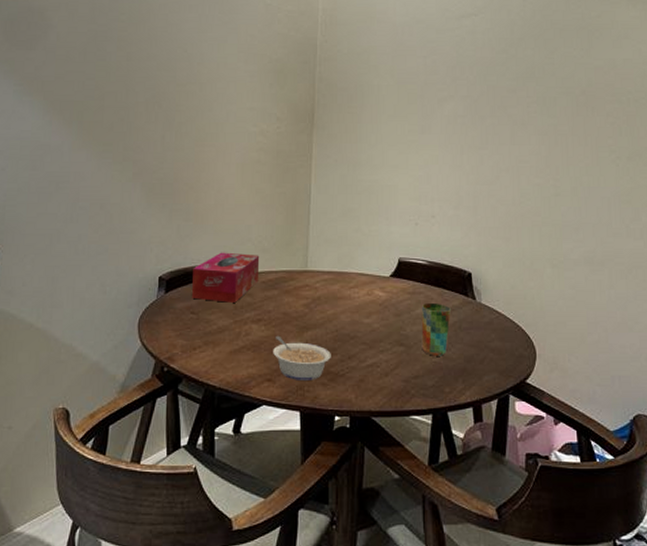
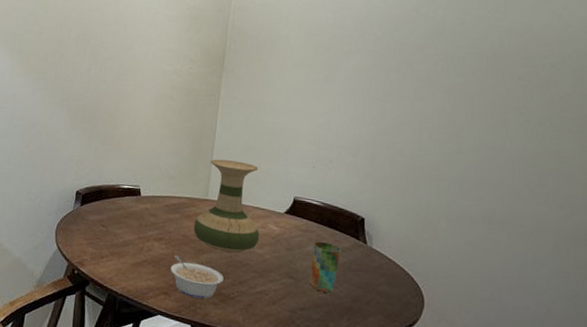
tissue box: present [192,252,260,303] -> none [103,175,165,221]
vase: none [294,225,366,326] -> present [193,159,260,254]

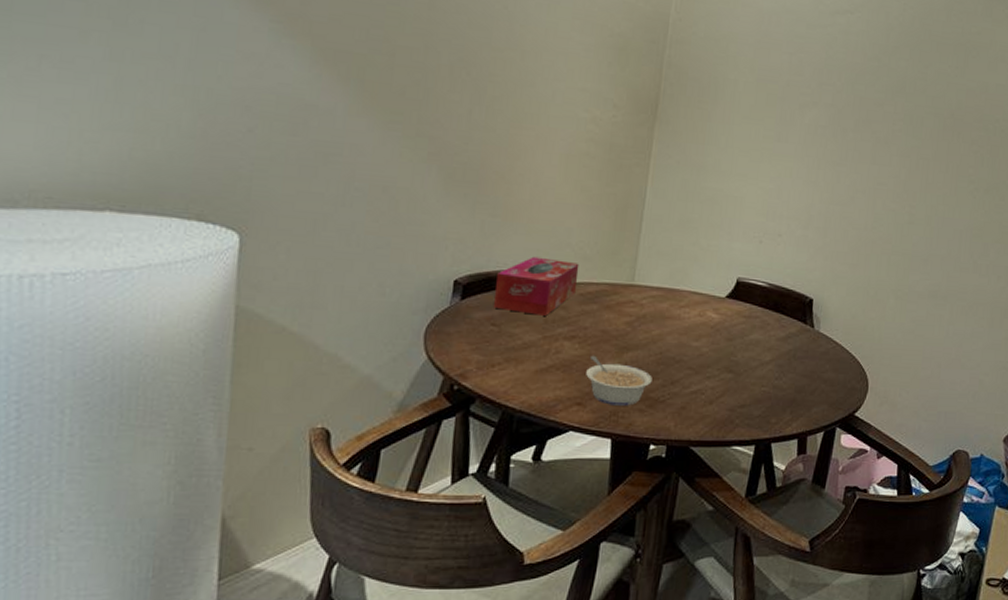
tissue box: none [103,175,165,221] -> present [494,256,579,316]
vase: present [193,159,260,254] -> none [615,234,697,348]
cup: present [310,241,341,293] -> none [751,328,787,385]

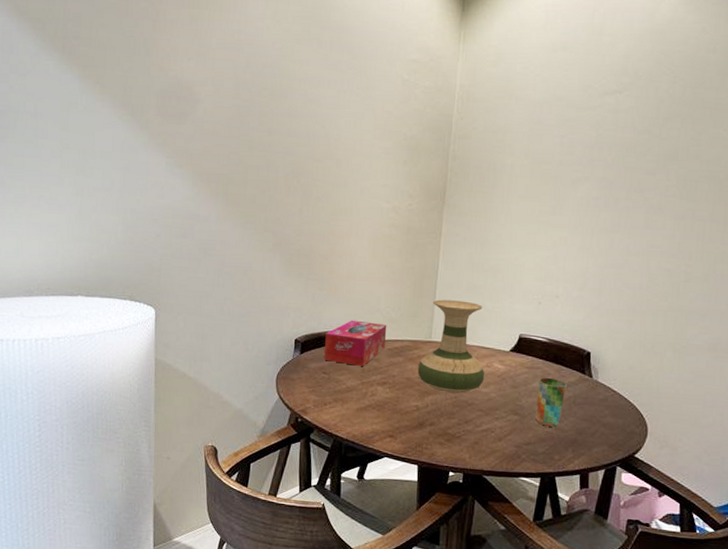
legume: present [586,355,652,406] -> none [396,397,449,440]
vase: none [615,234,697,348] -> present [417,299,485,394]
cup: none [751,328,787,385] -> present [535,377,567,427]

